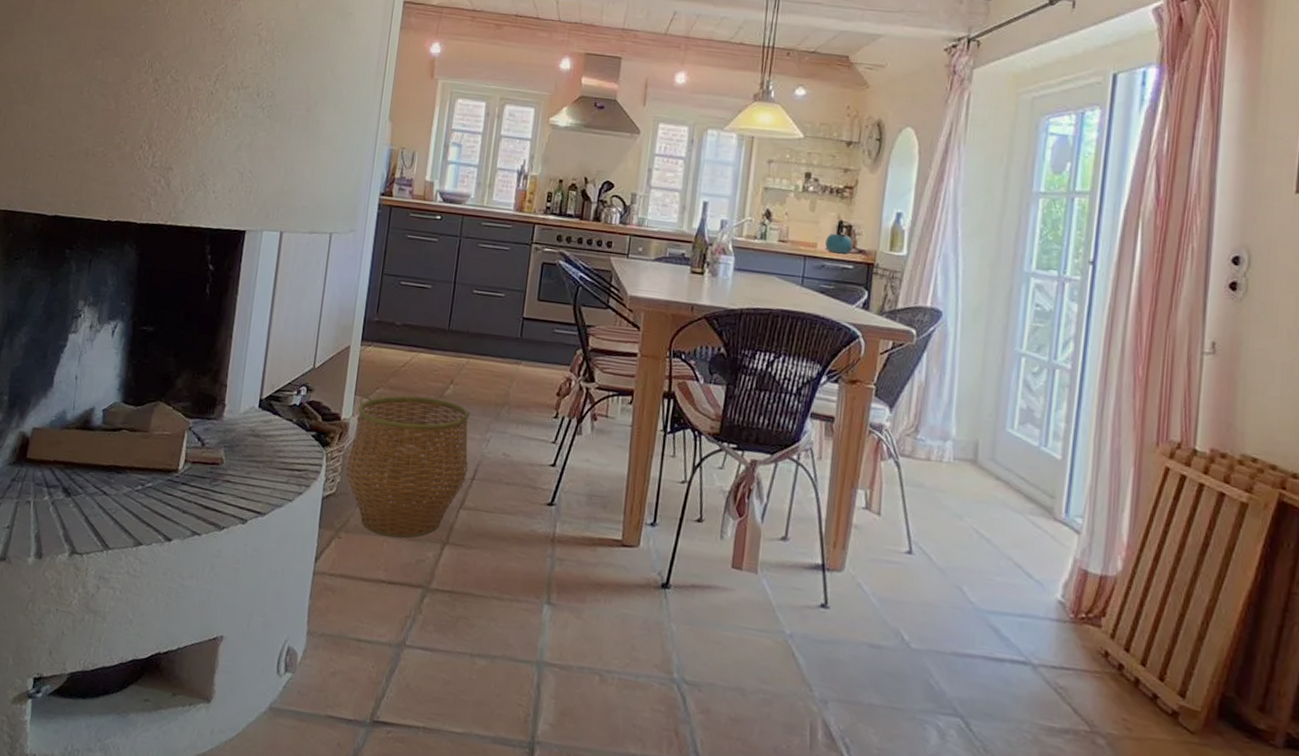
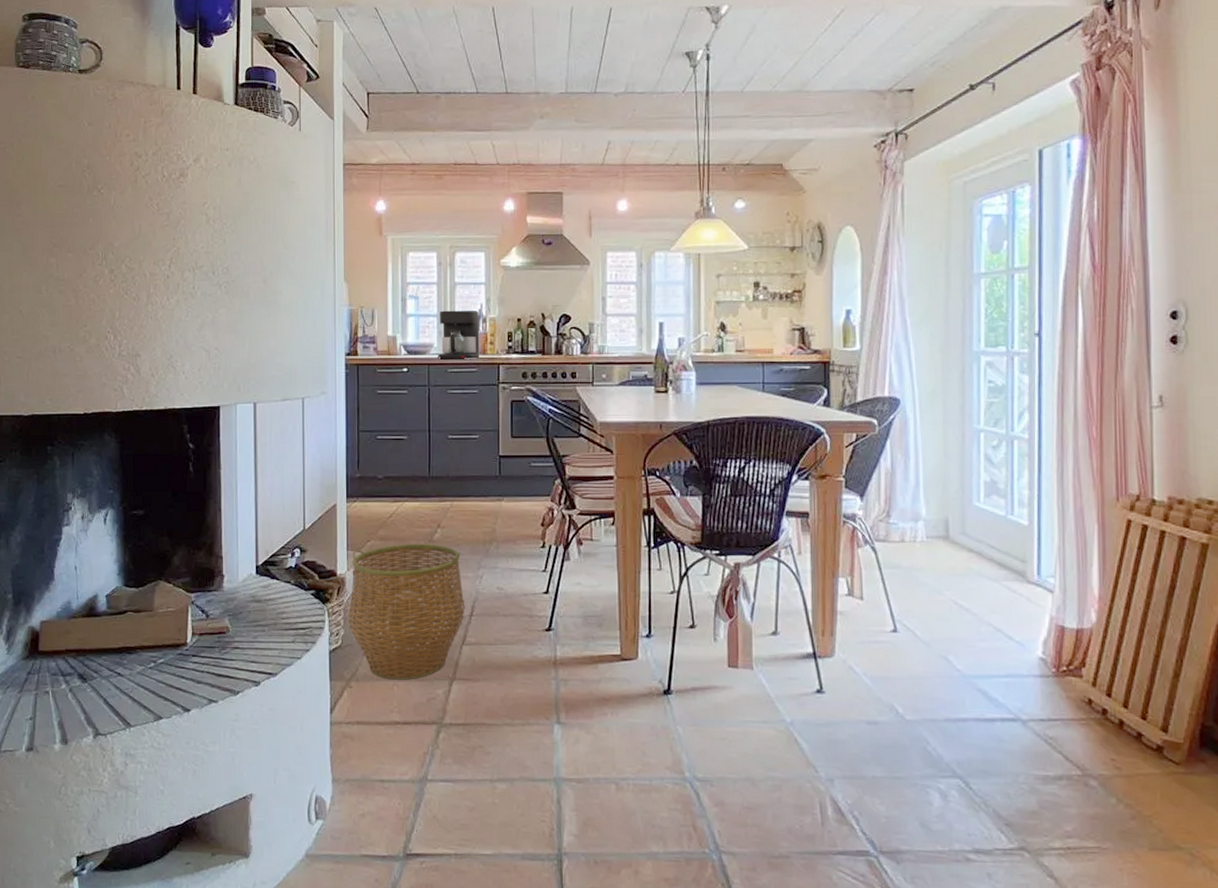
coffee maker: none [473,162,521,216] -> present [438,310,480,361]
kettle: present [825,219,853,255] -> none [781,322,808,356]

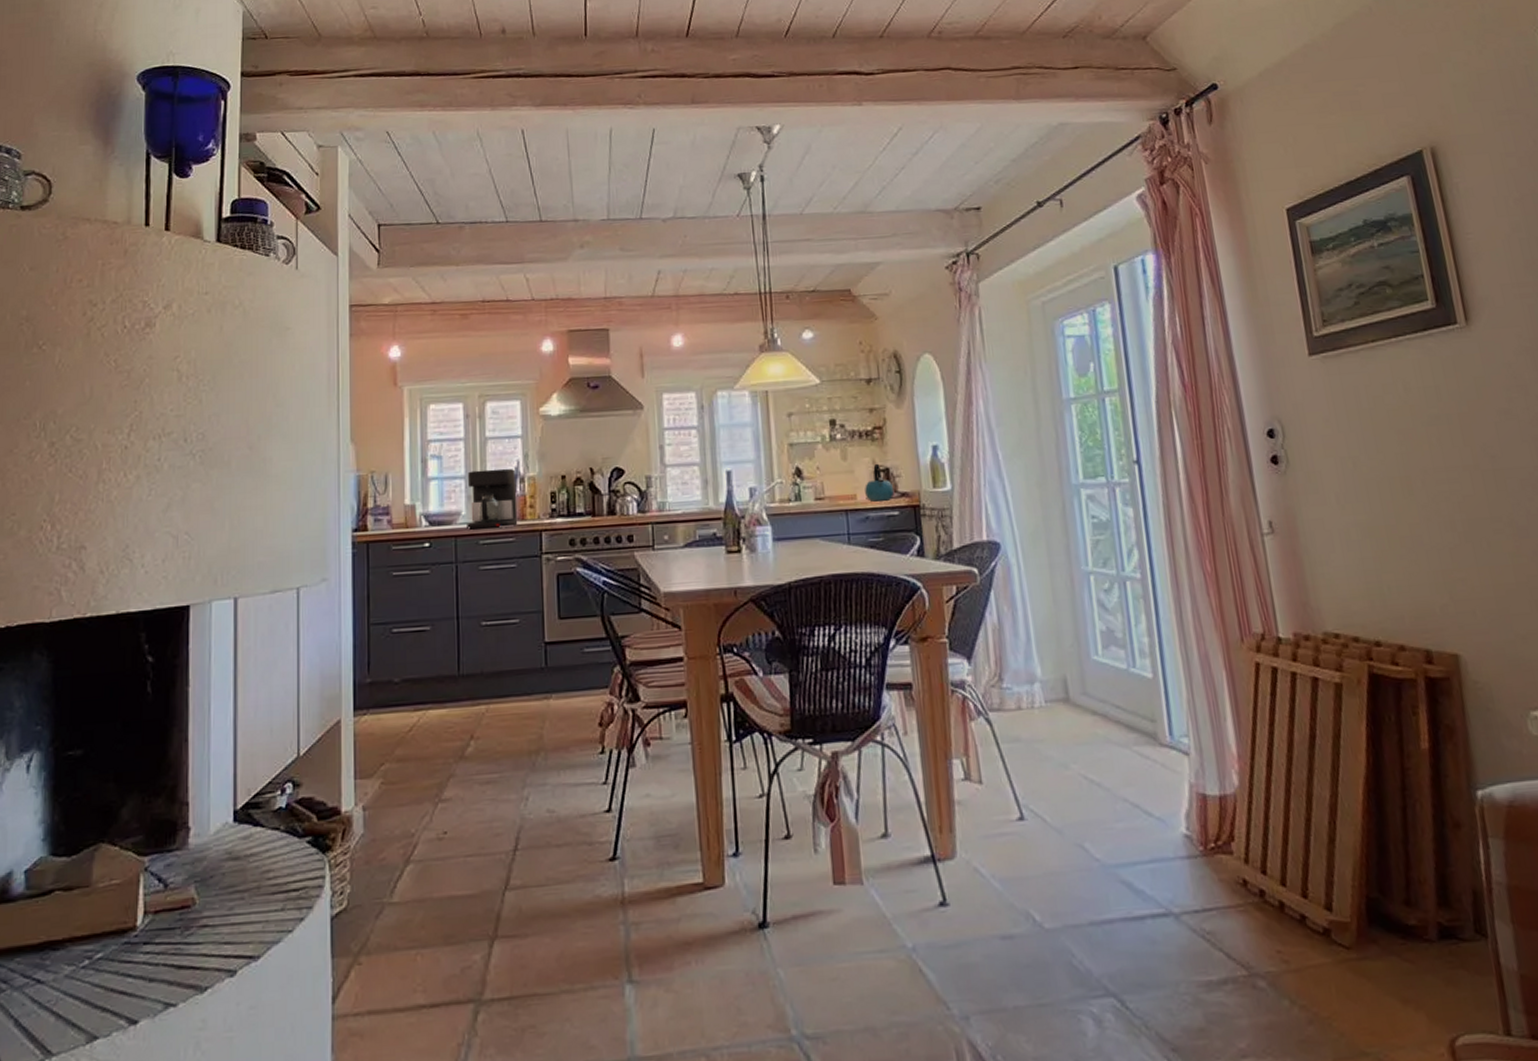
basket: present [349,543,465,680] -> none [356,760,508,948]
kettle: none [781,322,808,356] -> present [865,463,895,502]

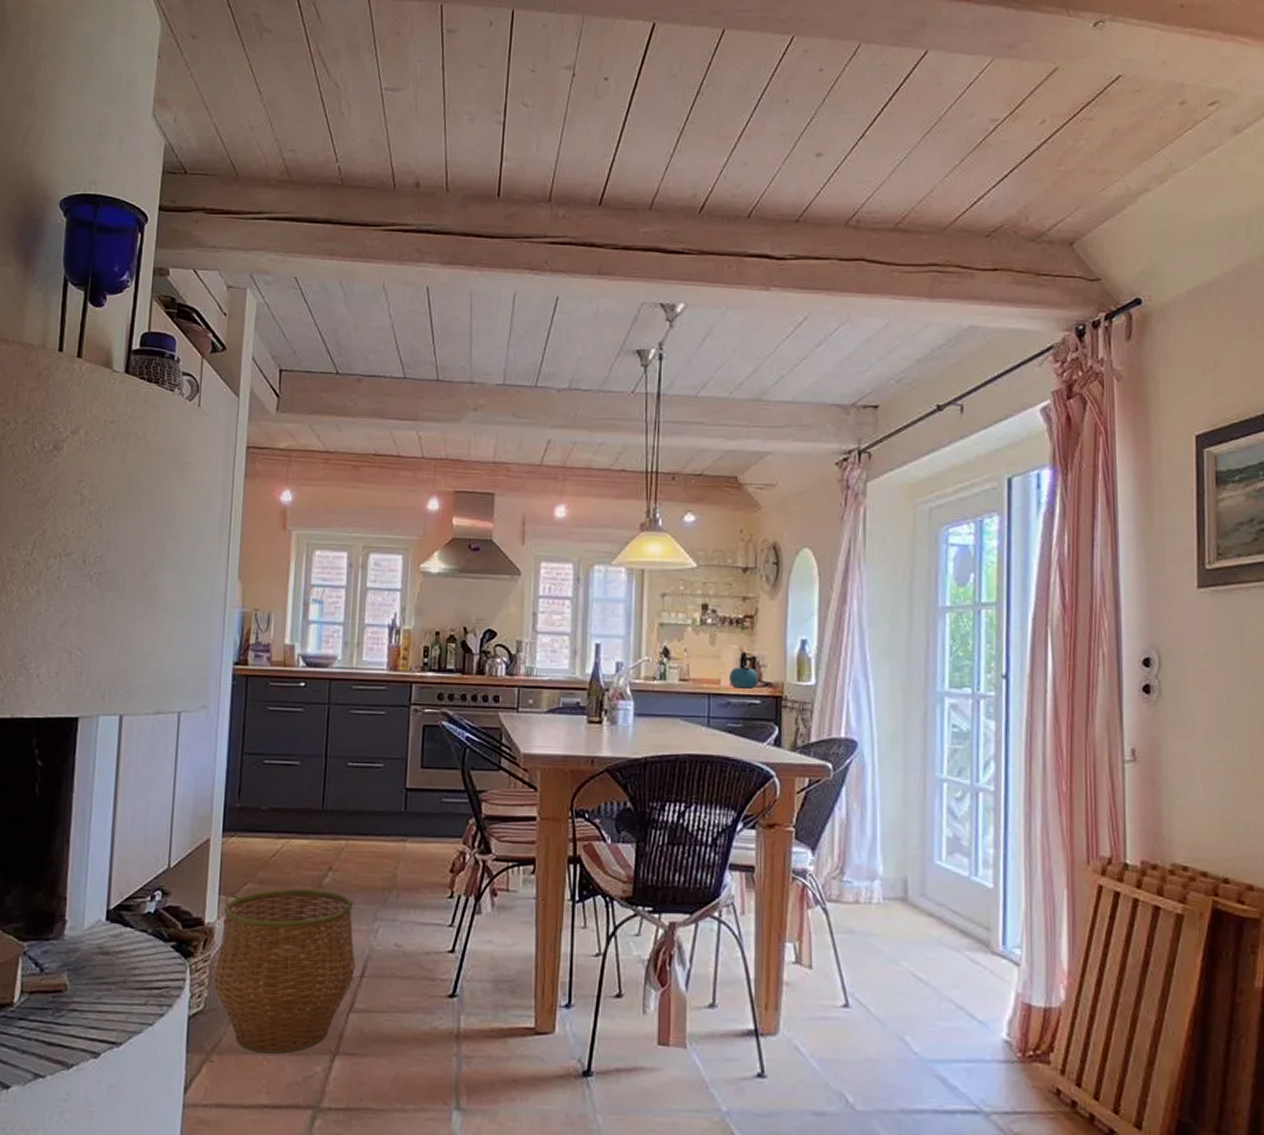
basket: none [356,760,508,948] -> present [214,888,356,1054]
coffee maker: present [467,468,518,531] -> none [342,618,392,677]

